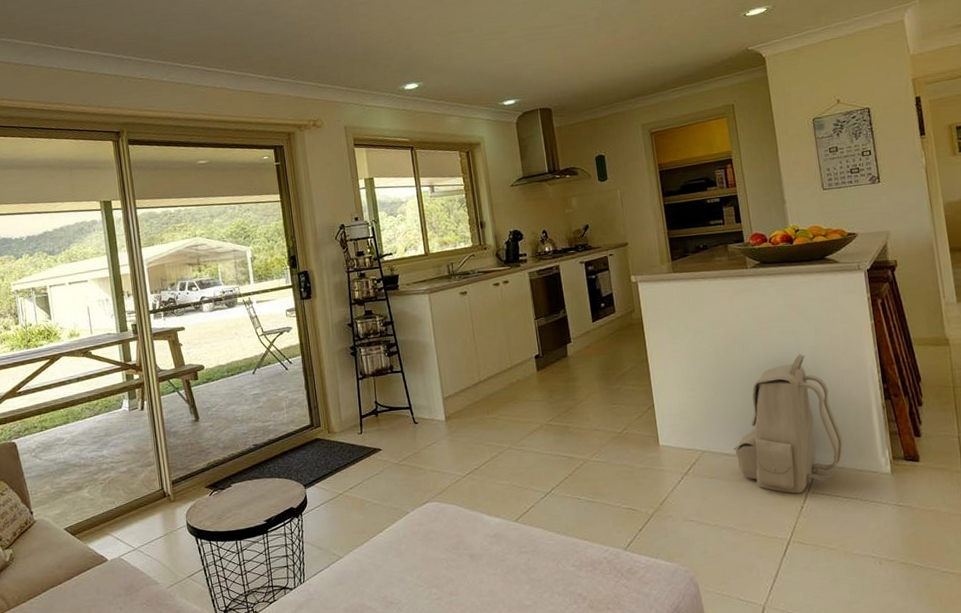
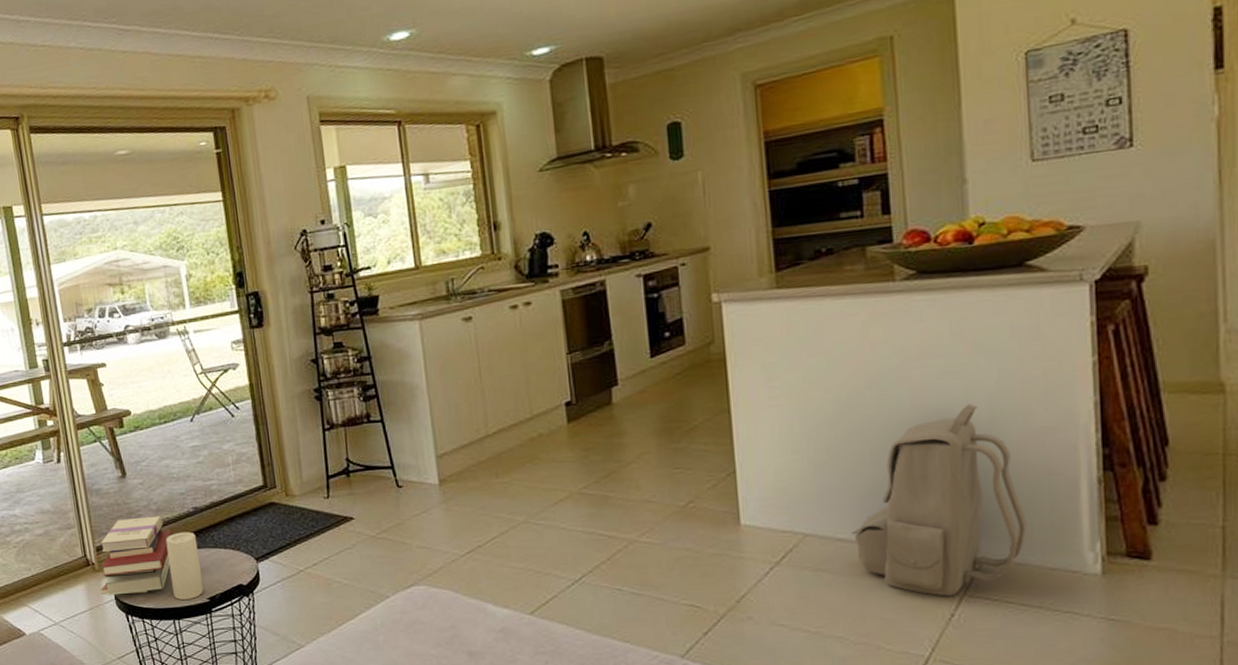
books: none [174,452,237,522] -> present [100,515,173,596]
candle: none [231,465,261,523] -> present [165,532,203,600]

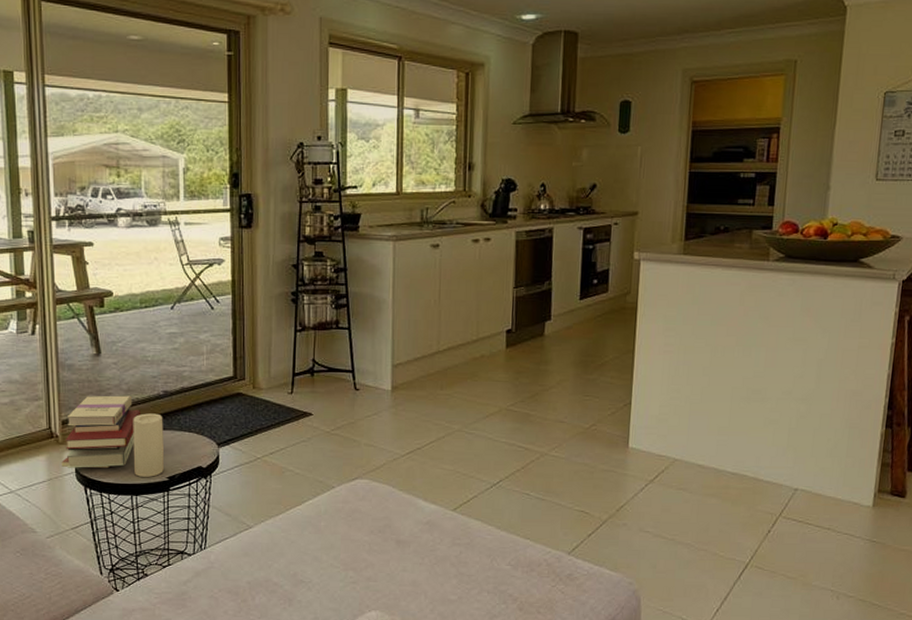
backpack: present [852,403,1027,597] -> none [709,366,830,517]

